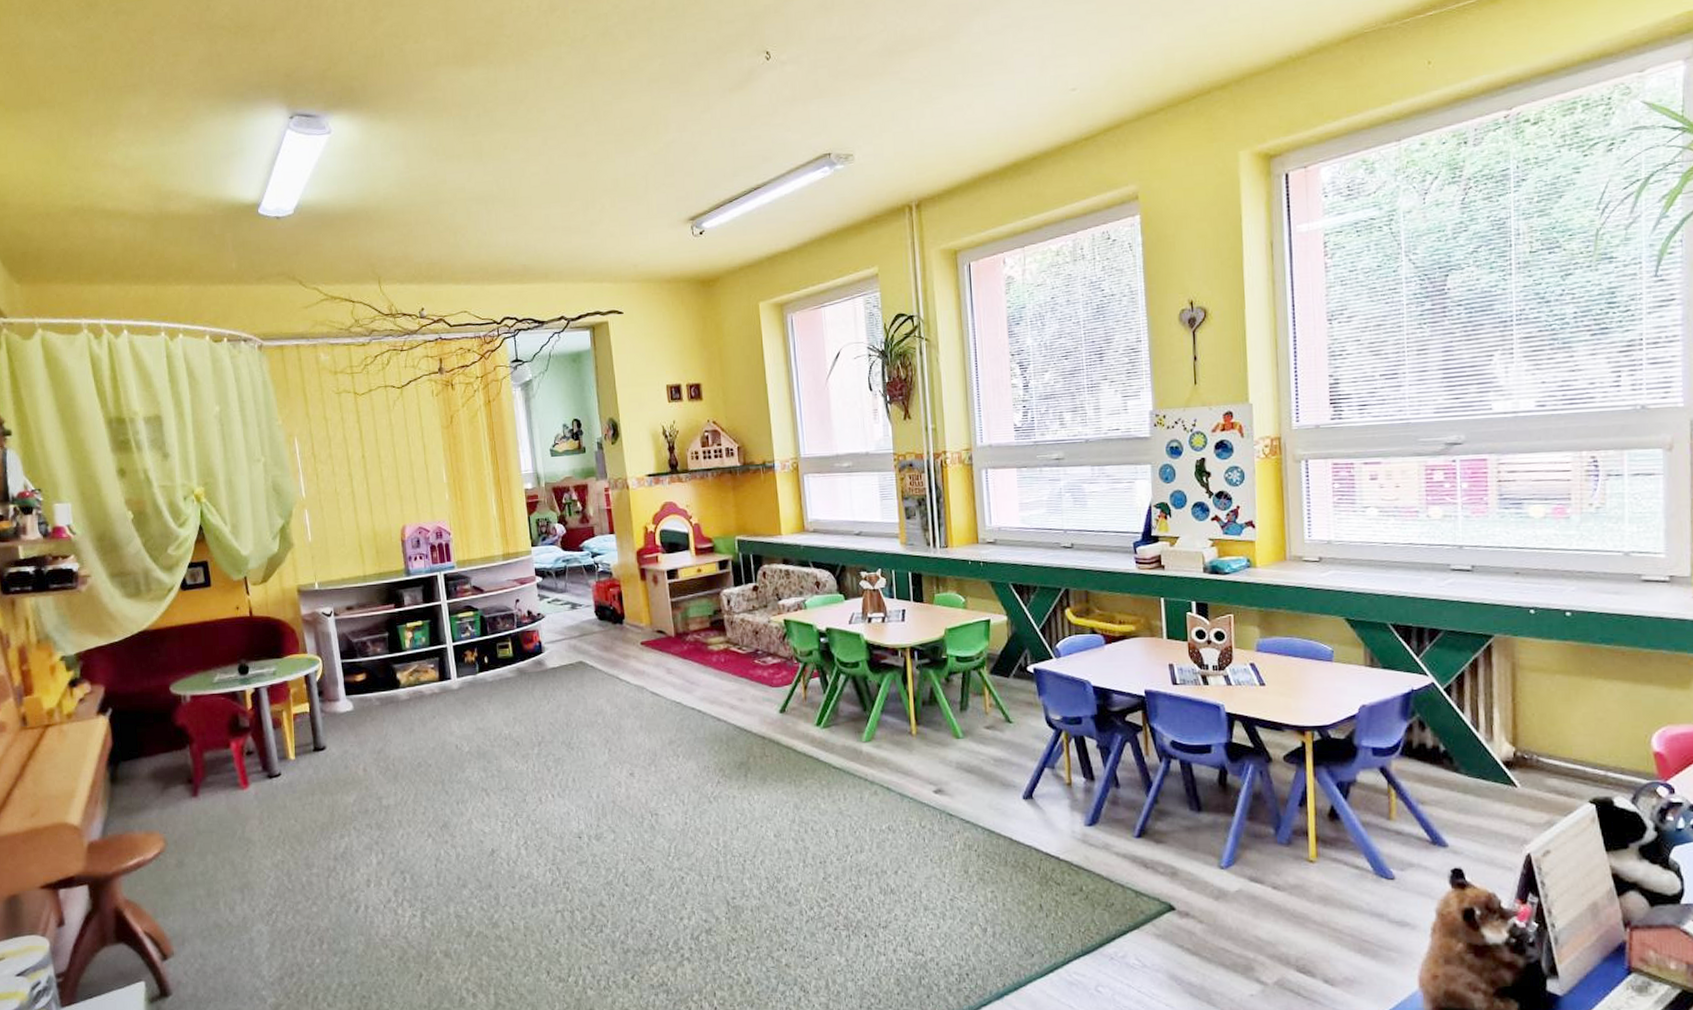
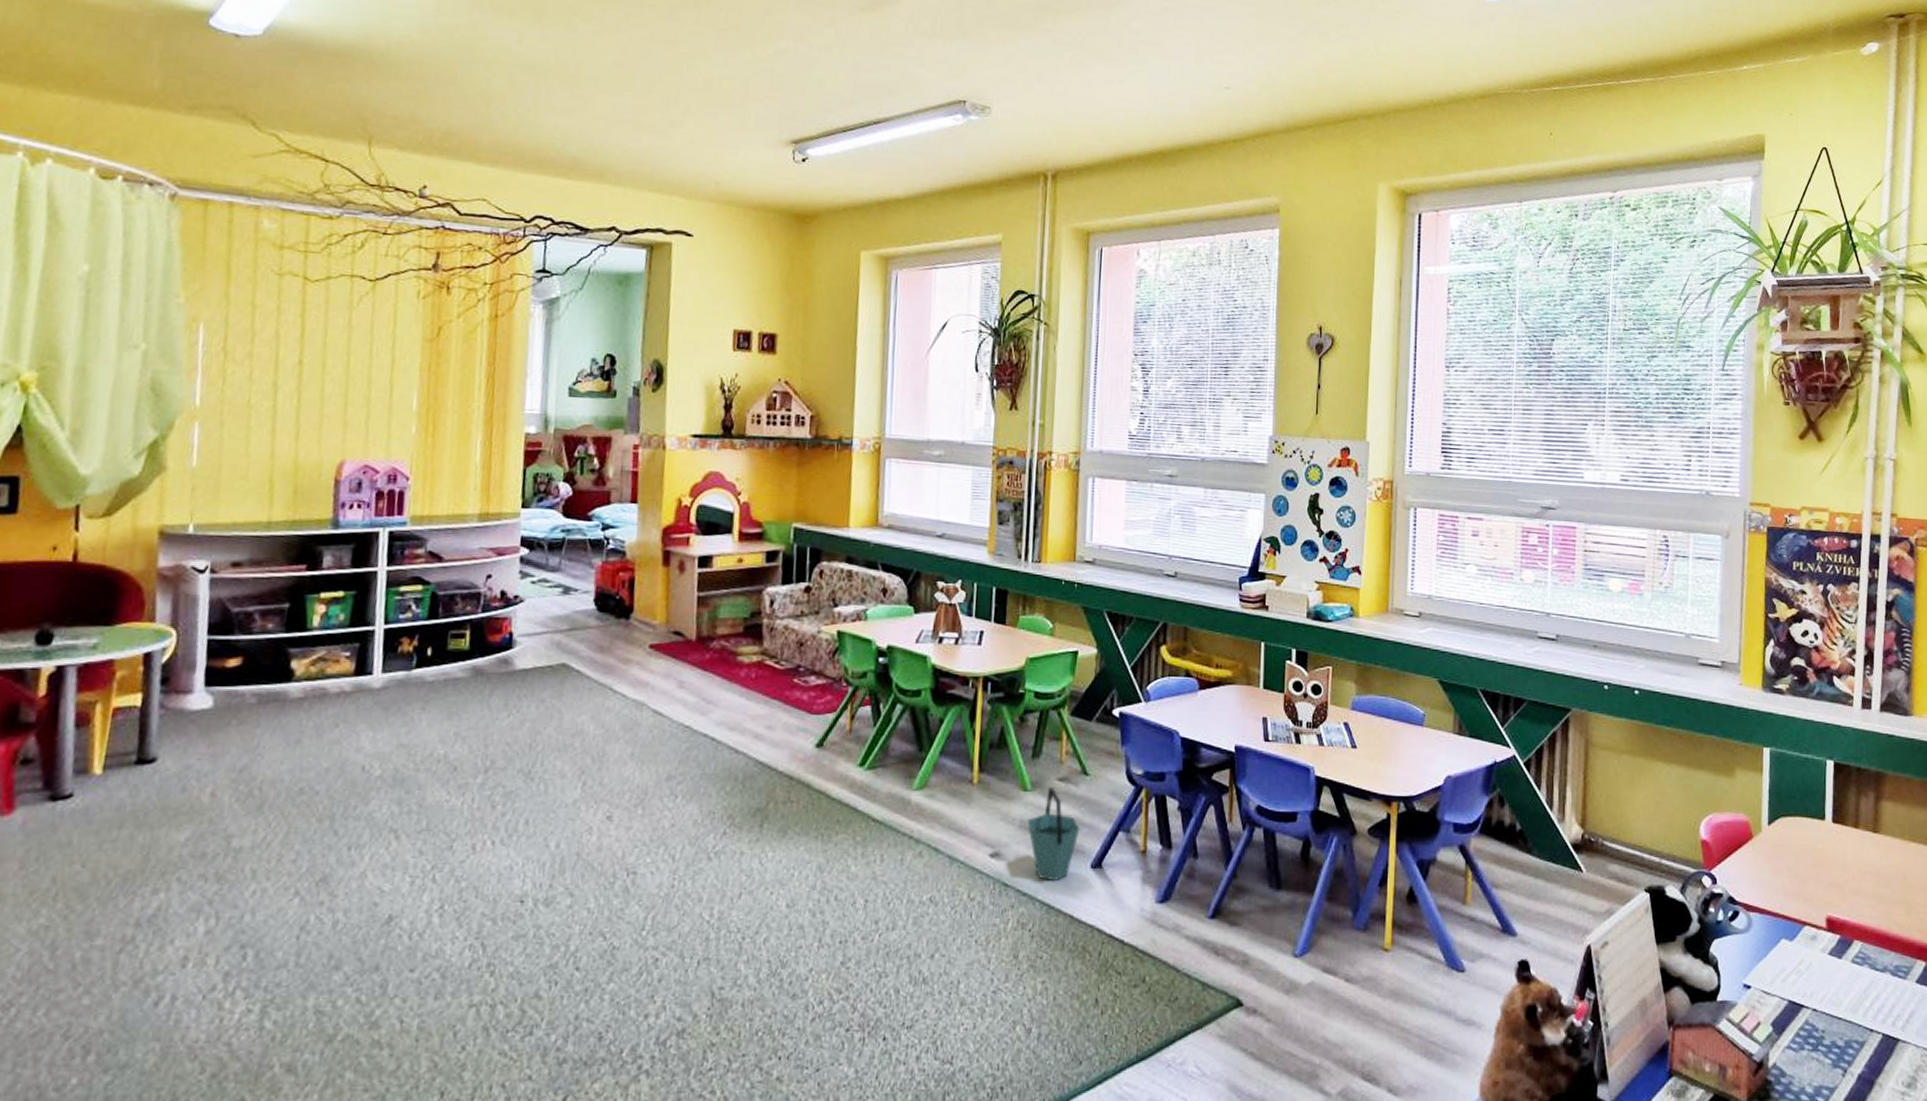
bucket: none [962,735,1010,810] -> present [1027,787,1080,880]

